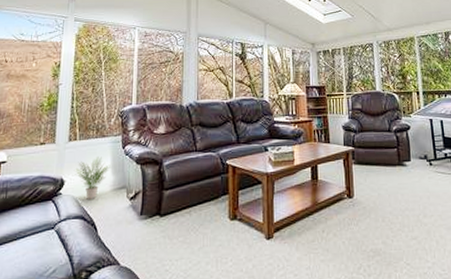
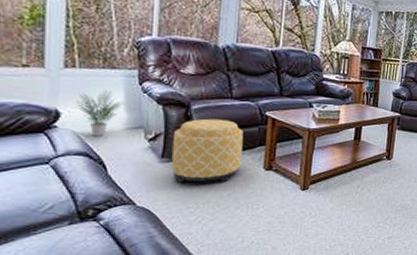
ottoman: none [148,172,208,240] -> present [171,118,243,184]

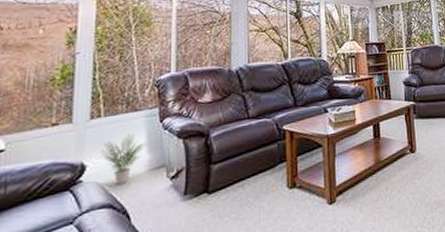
ottoman: present [171,118,243,184] -> none [194,141,264,221]

